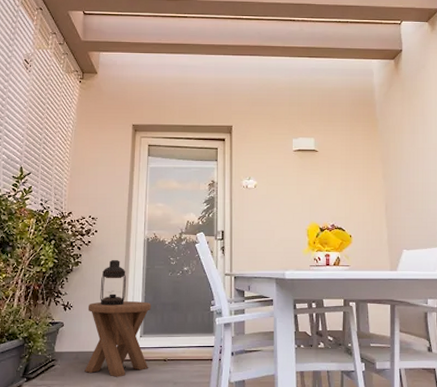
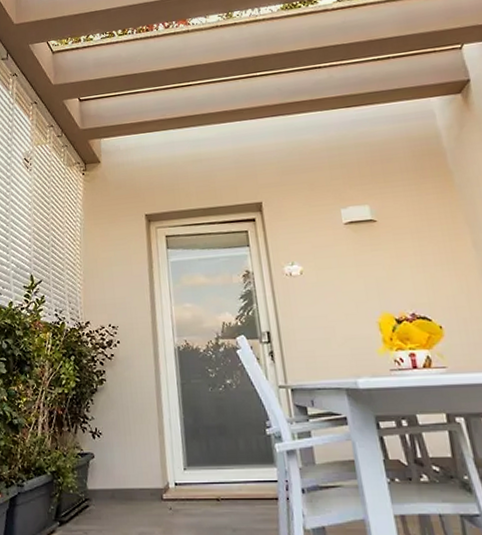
music stool: present [85,301,151,377] -> none [119,425,199,521]
lantern: present [100,259,127,306] -> none [130,374,161,432]

